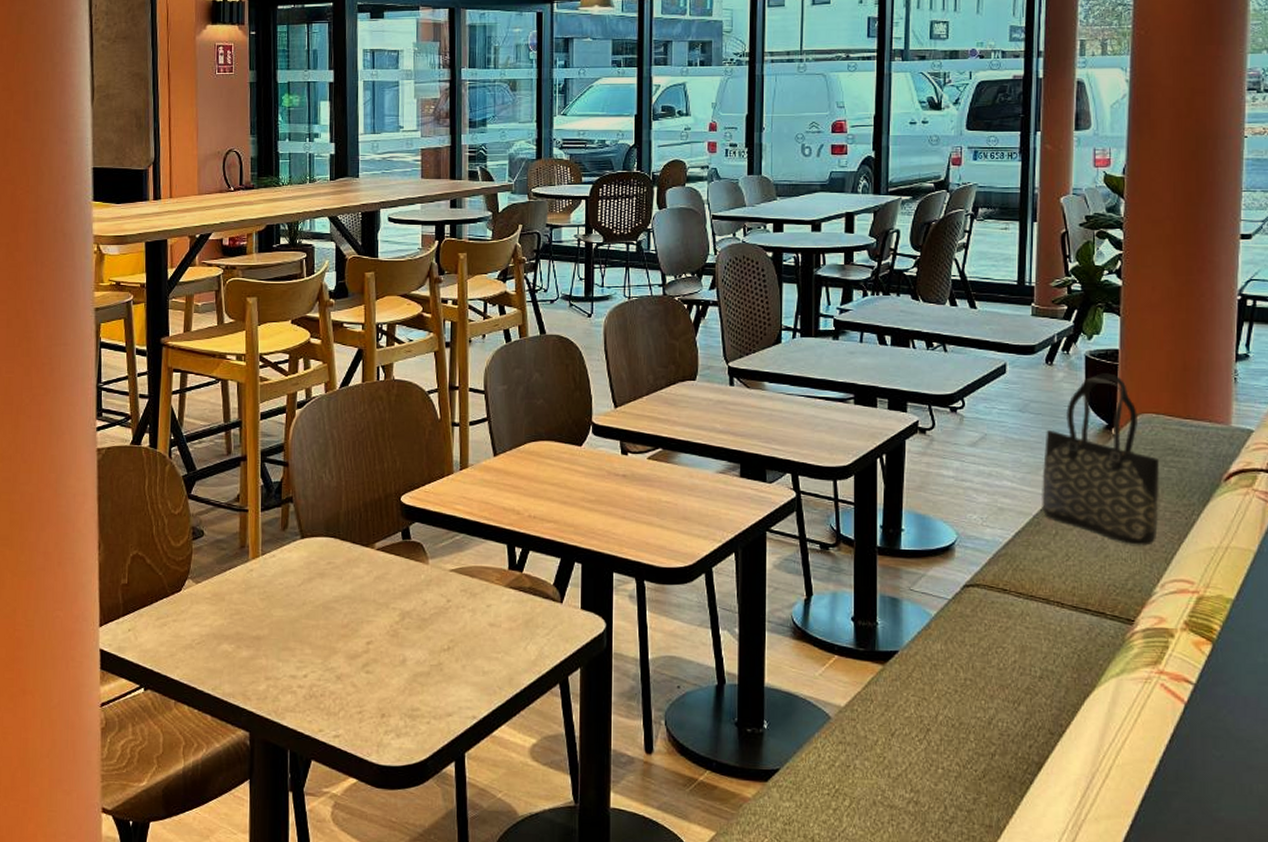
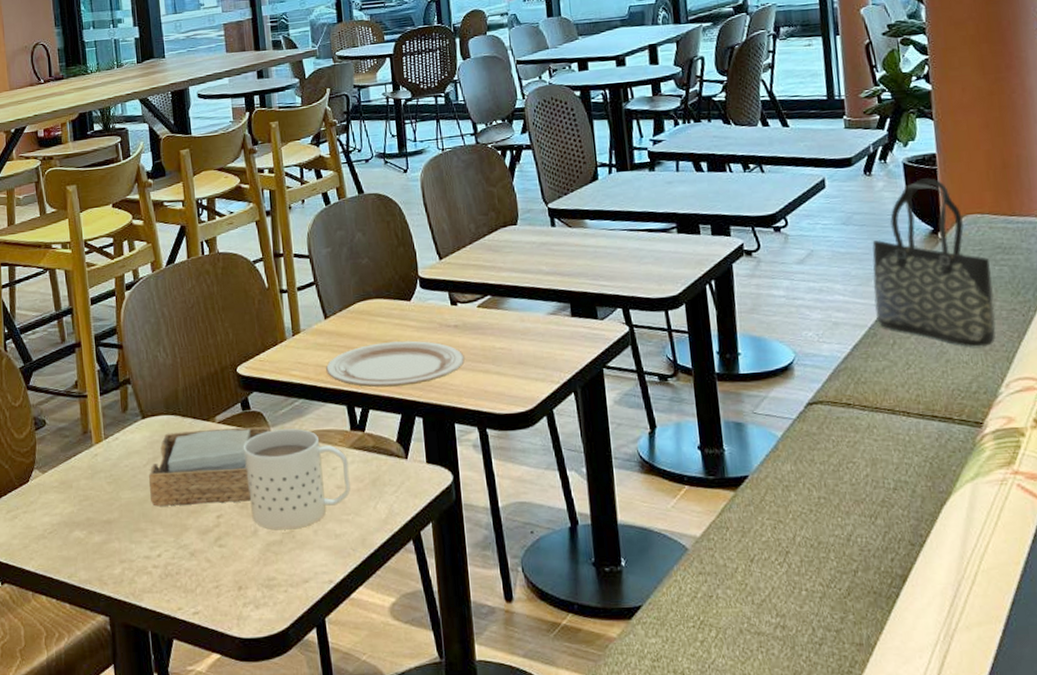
napkin holder: none [302,555,429,630] -> present [149,426,271,507]
mug: none [399,562,503,663] -> present [243,428,351,530]
plate: none [489,485,629,530] -> present [325,340,465,388]

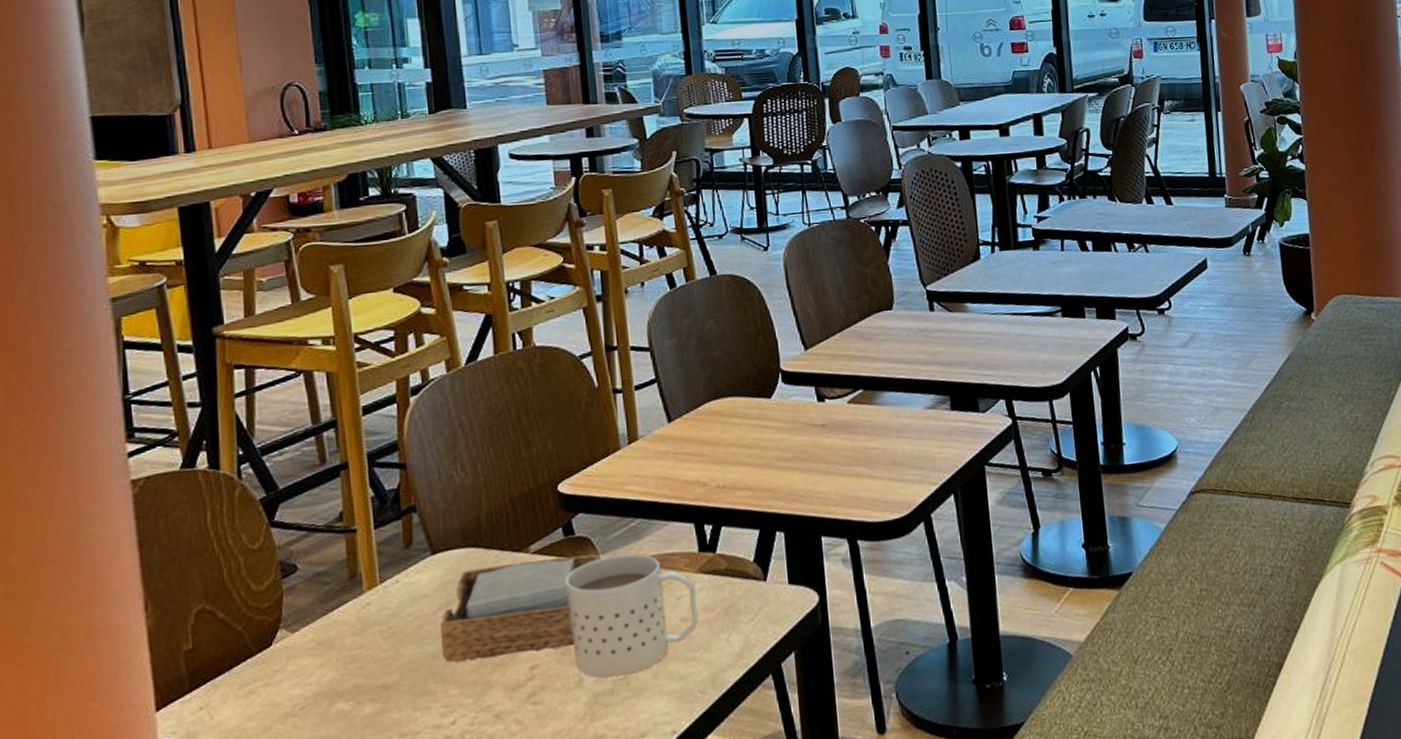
plate: present [325,340,465,388] -> none [668,443,833,500]
tote bag: present [872,178,996,347] -> none [1251,258,1362,428]

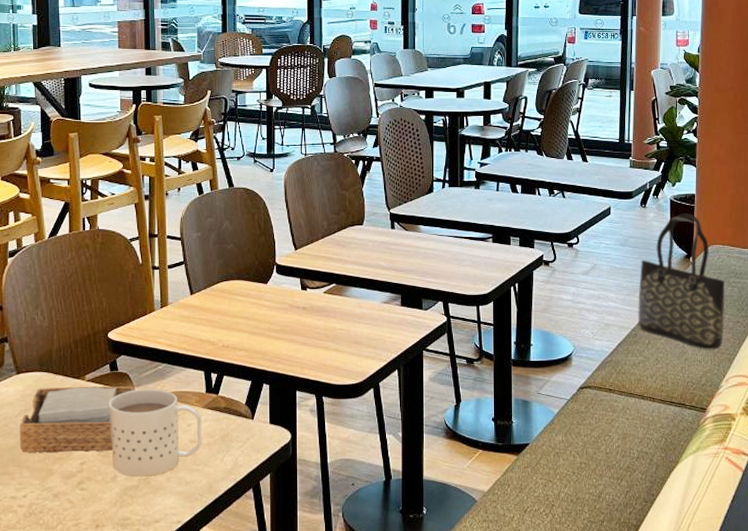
tote bag: none [1251,258,1362,428] -> present [637,213,725,350]

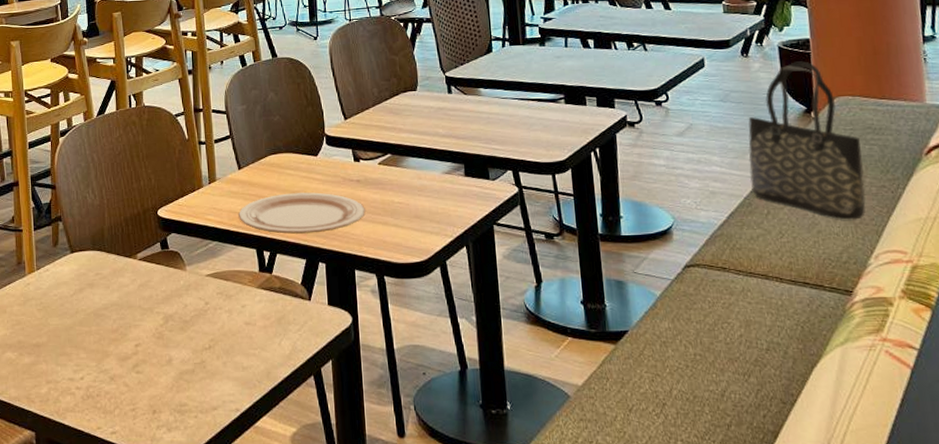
napkin holder: present [20,386,135,453] -> none [75,265,187,333]
mug: present [108,389,202,477] -> none [161,268,258,360]
plate: none [188,318,309,357] -> present [237,192,365,234]

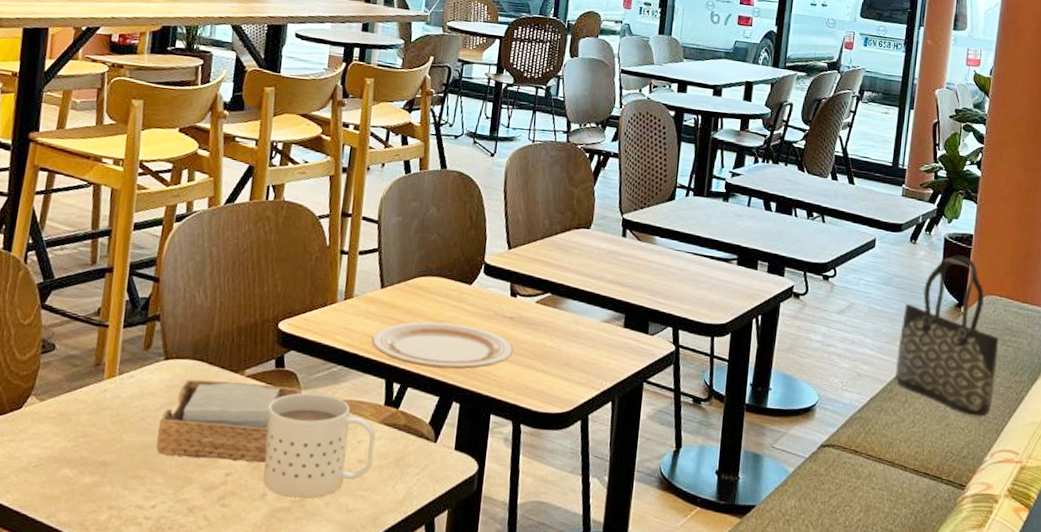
napkin holder: none [75,265,187,333] -> present [156,379,302,463]
mug: none [161,268,258,360] -> present [263,392,376,498]

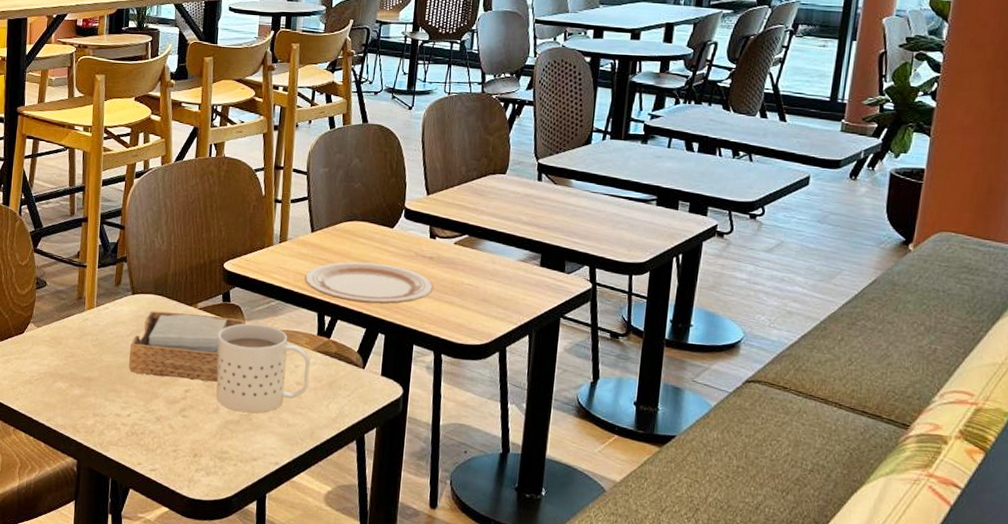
tote bag: present [894,255,999,417] -> none [829,191,954,357]

